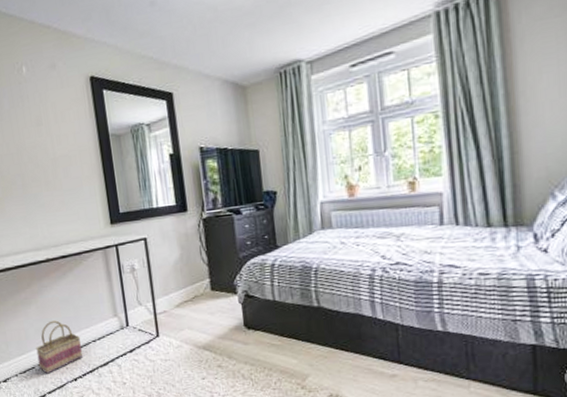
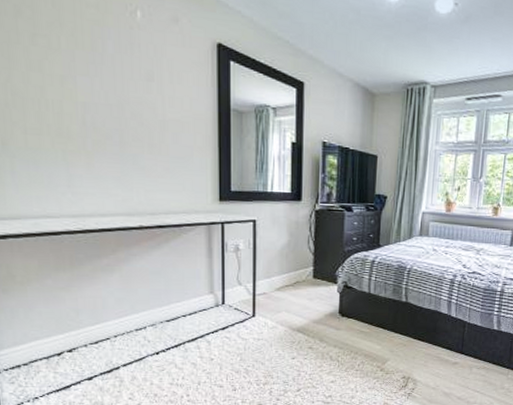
basket: present [36,320,83,374] -> none [114,291,169,346]

